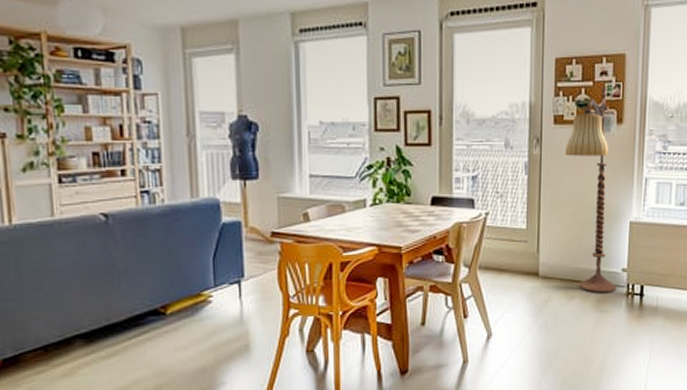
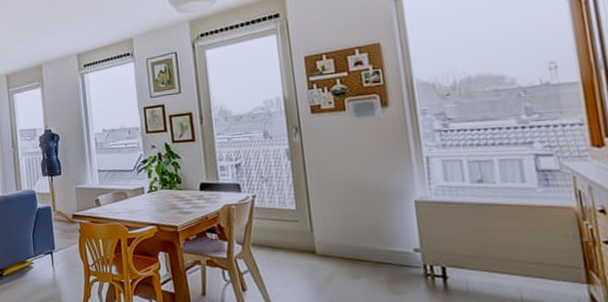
floor lamp: present [565,85,617,294] -> none [327,74,411,274]

